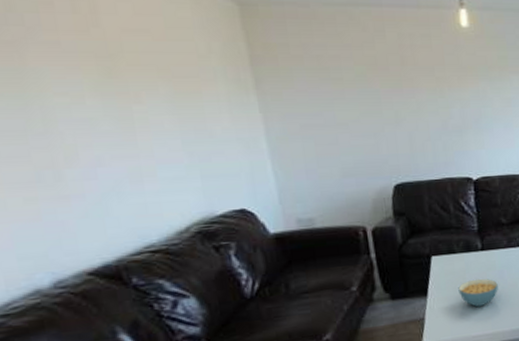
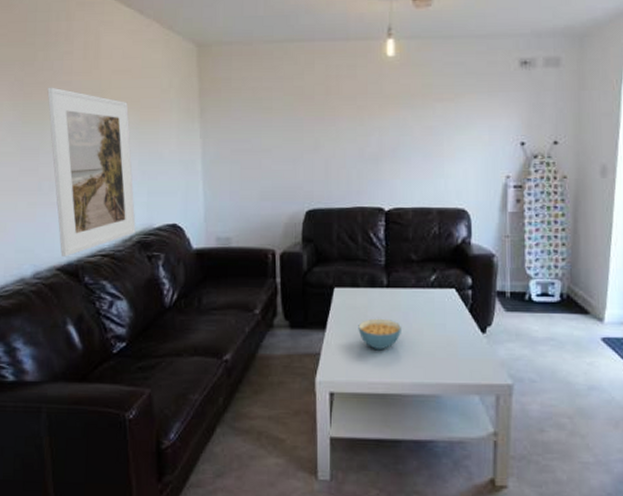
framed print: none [21,48,193,258] -> present [47,87,136,256]

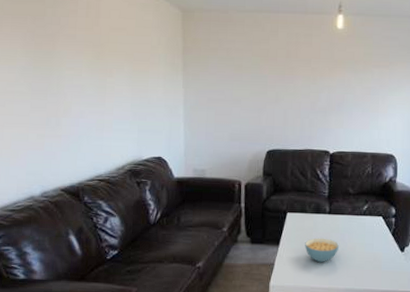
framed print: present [47,87,136,256] -> none [55,39,128,180]

